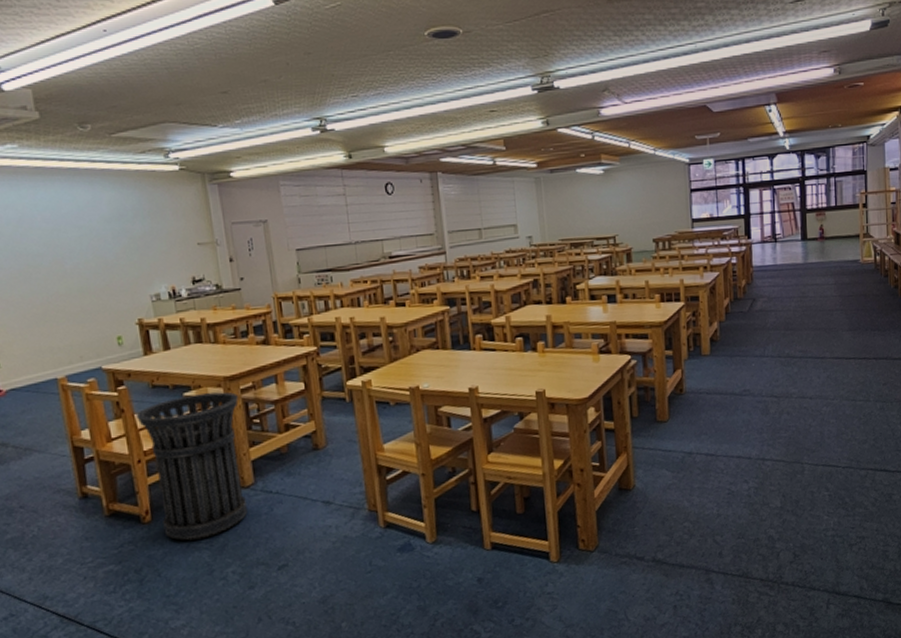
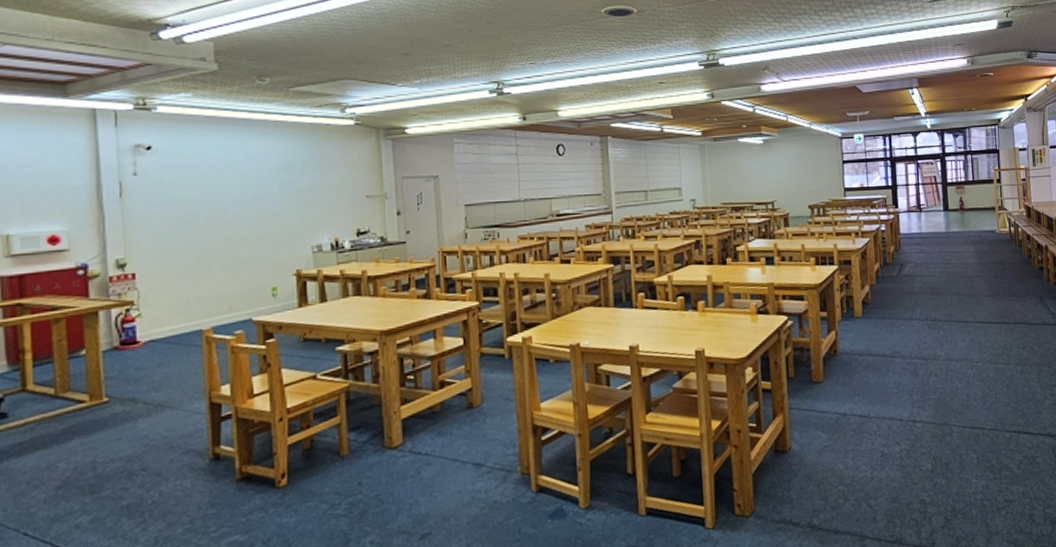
trash can: present [136,392,247,541] -> none [283,346,394,507]

